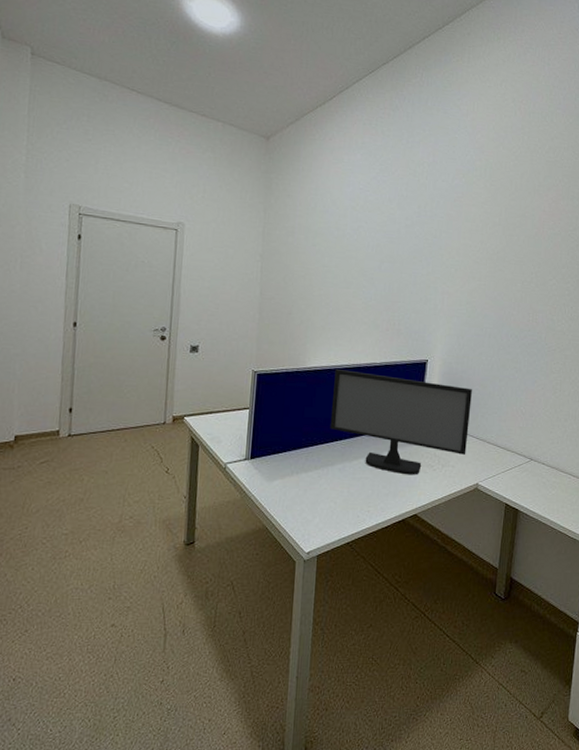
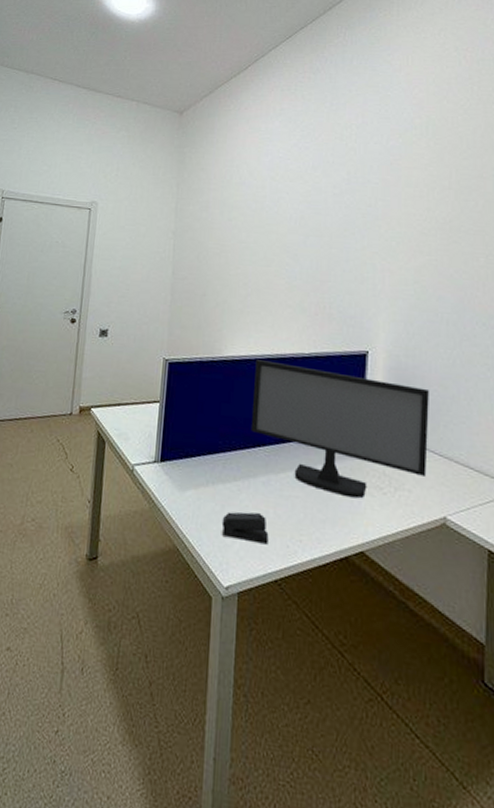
stapler: none [304,492,343,517] -> present [221,512,269,545]

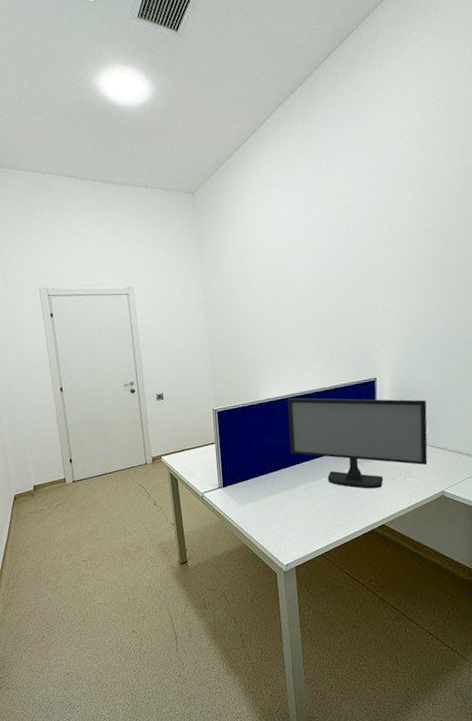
stapler: present [221,512,269,545] -> none [276,510,314,532]

